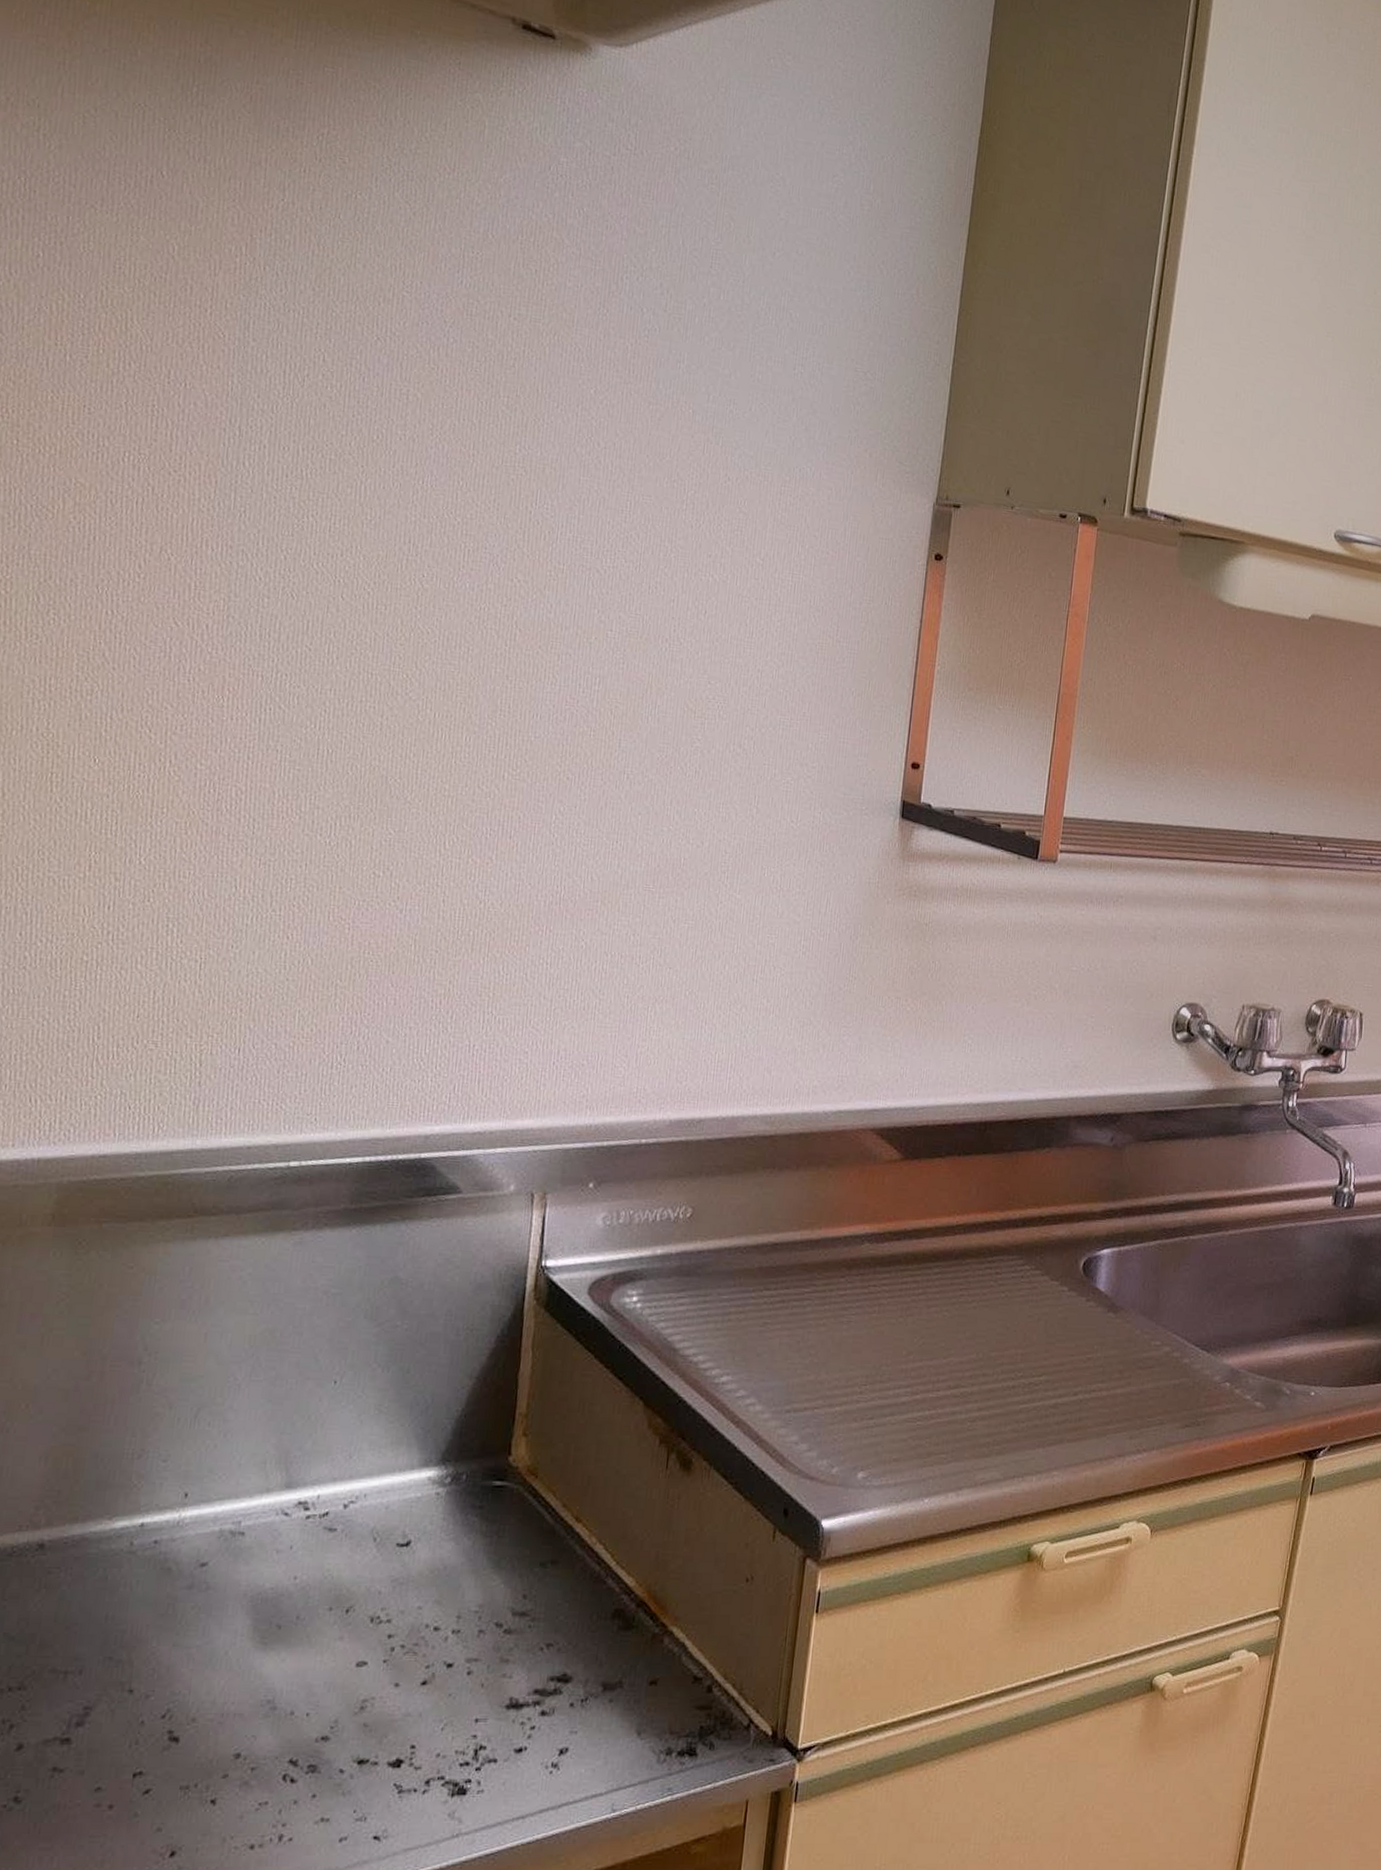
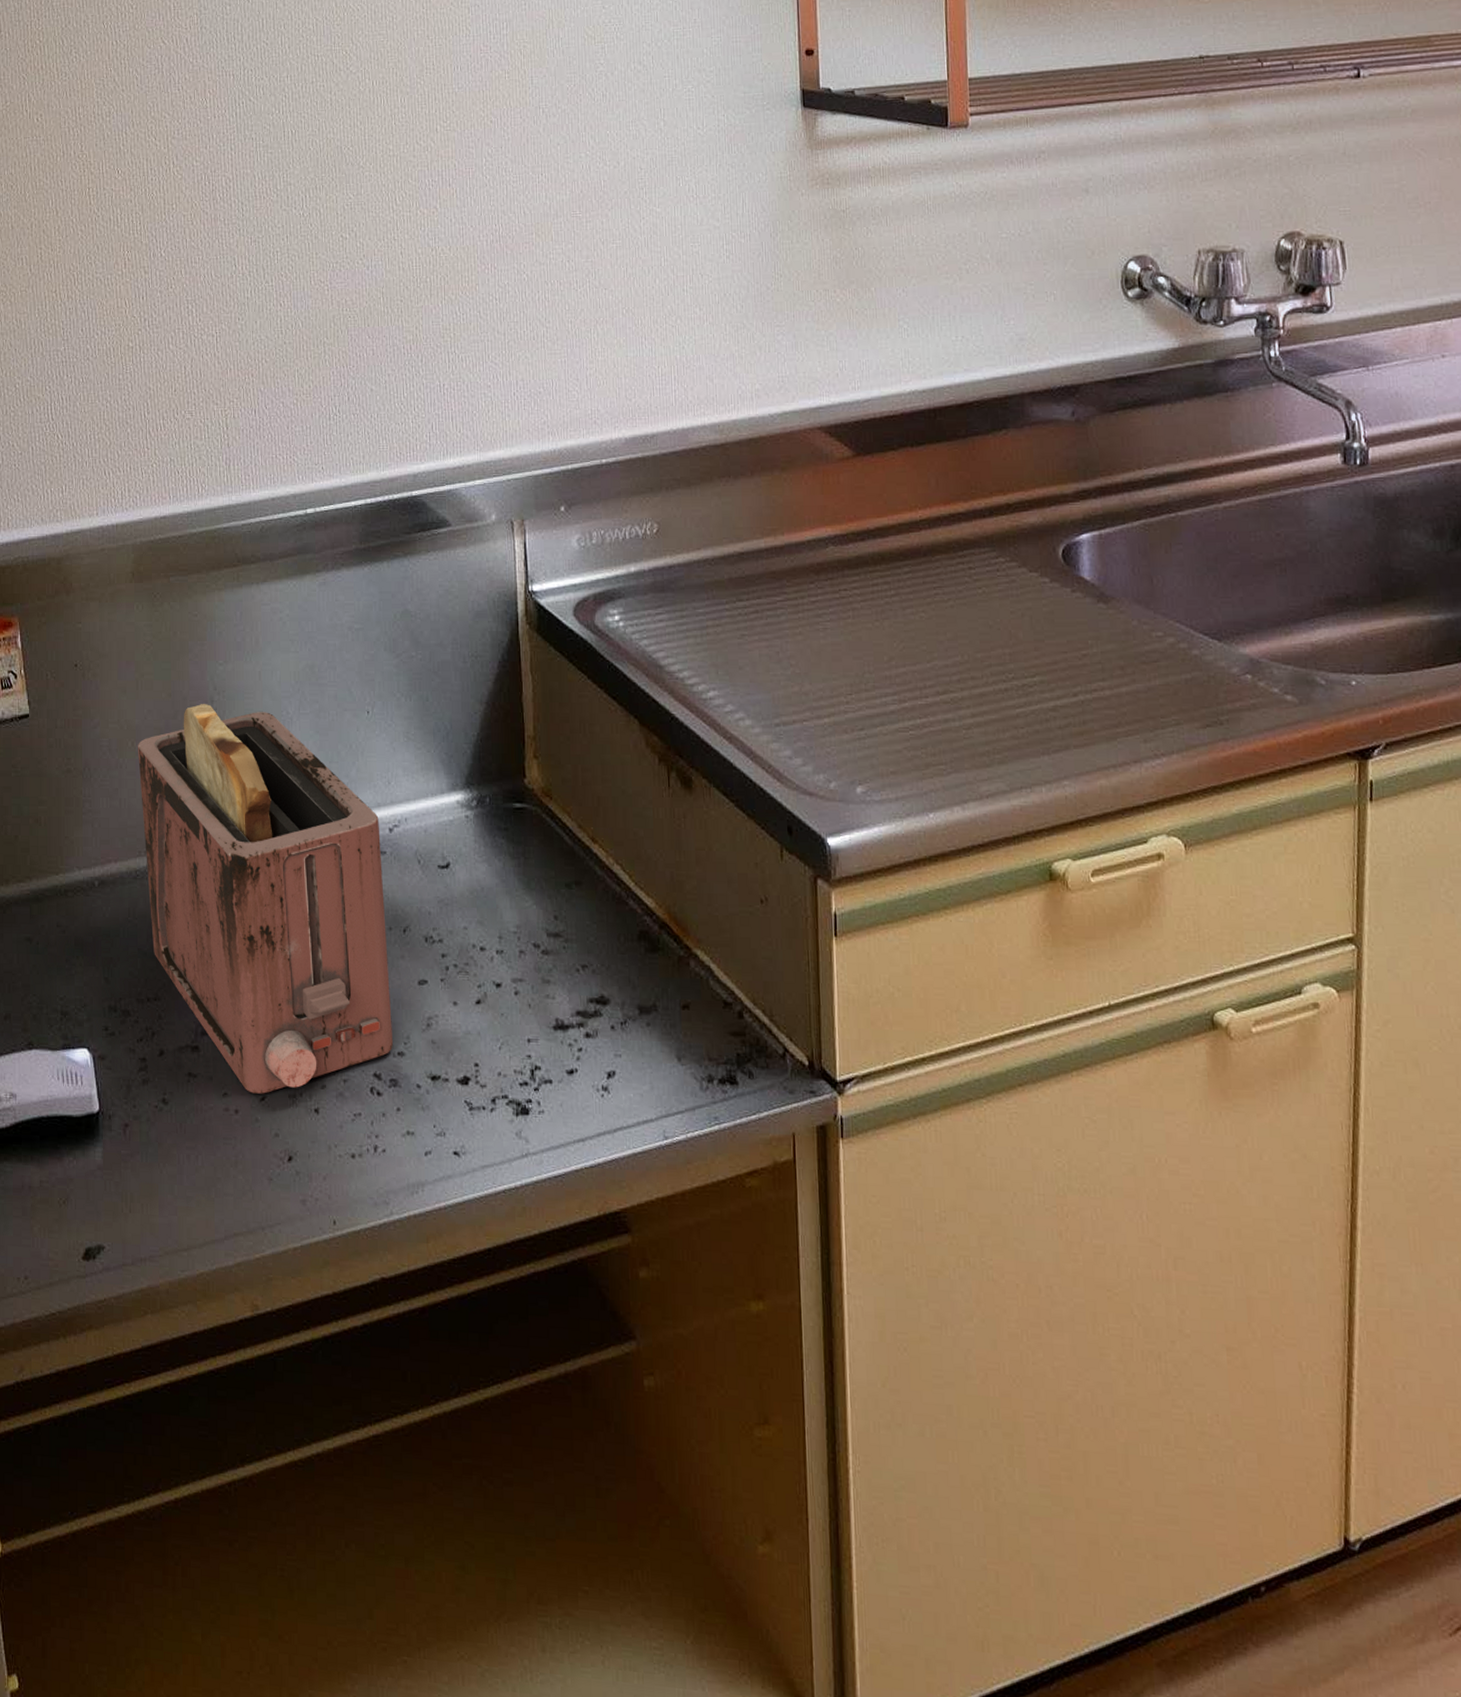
toaster: none [24,1365,333,1787] -> present [137,704,394,1094]

